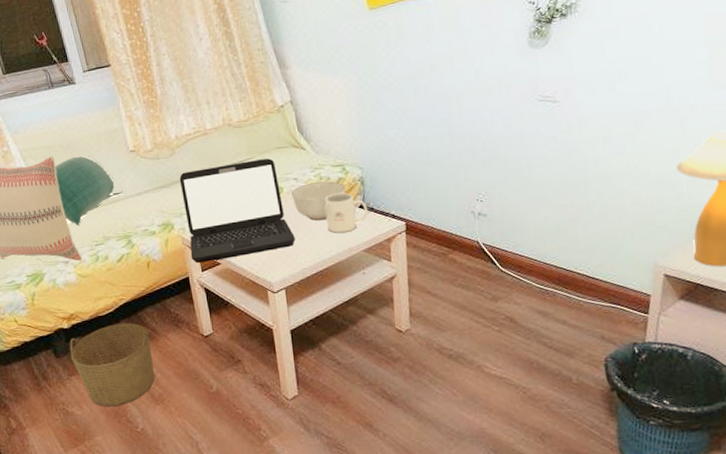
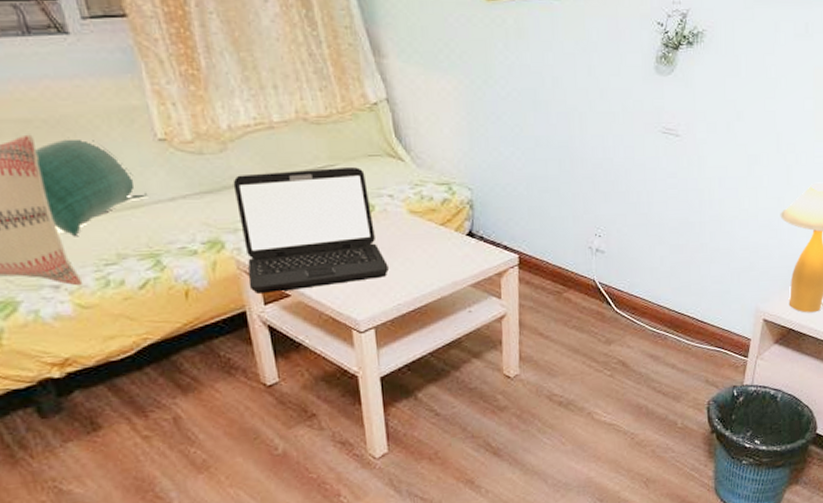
basket: present [69,323,155,407] -> none [63,370,197,481]
bowl: present [291,181,345,221] -> none [385,202,451,248]
mug: present [325,192,368,234] -> none [426,216,477,265]

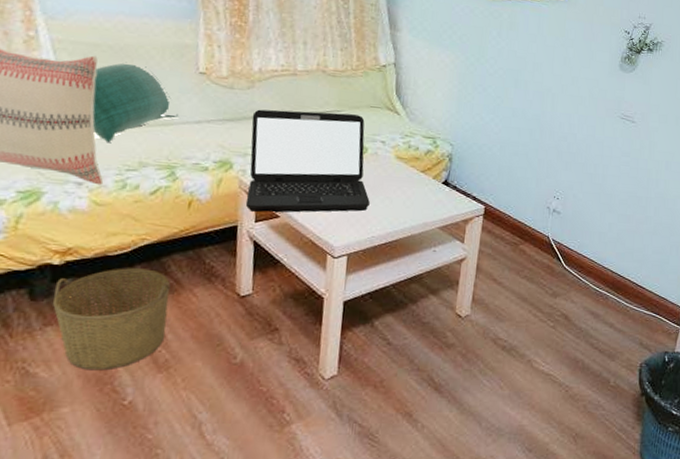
basket: none [63,370,197,481] -> present [53,268,171,371]

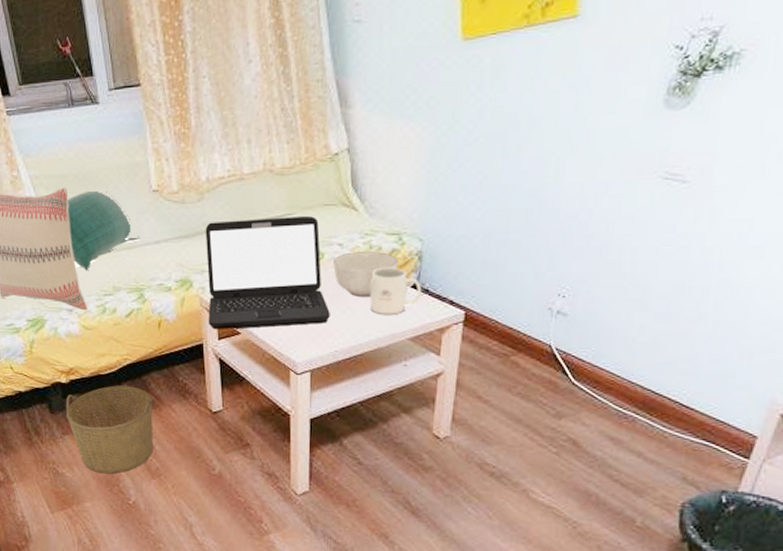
bowl: none [375,149,432,190] -> present [333,252,398,298]
mug: none [406,164,450,207] -> present [370,267,421,316]

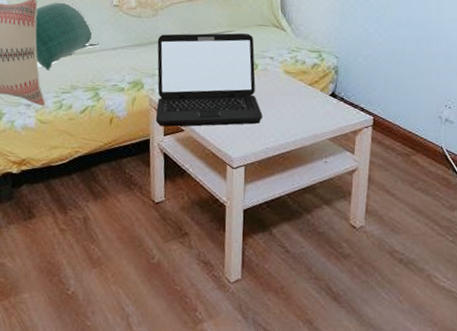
basket: present [66,385,154,474] -> none [14,176,100,264]
bowl: present [333,252,398,298] -> none [265,64,319,103]
mug: present [370,267,421,316] -> none [296,78,338,119]

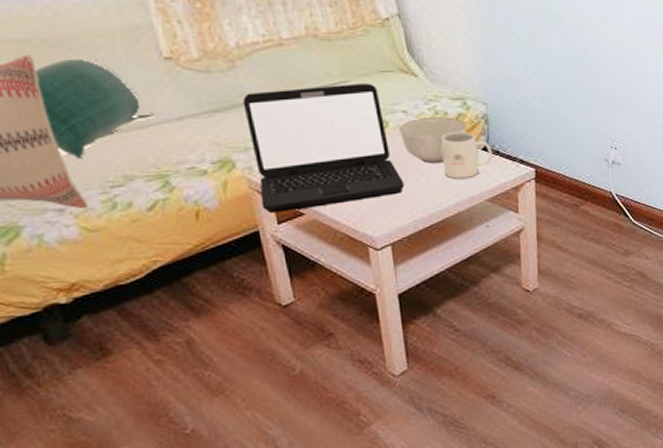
bowl: none [265,64,319,103] -> present [399,117,466,164]
mug: none [296,78,338,119] -> present [441,131,492,180]

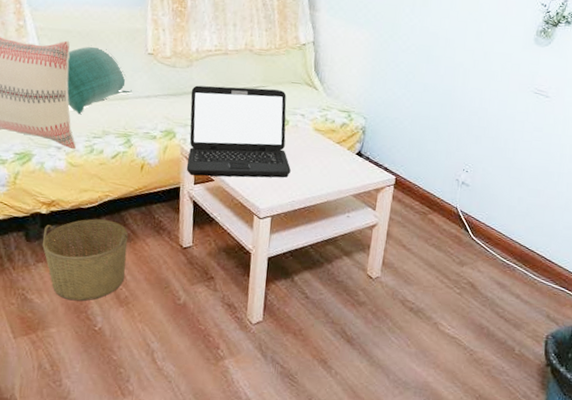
basket: none [71,292,211,406] -> present [42,219,129,301]
bowl: present [399,117,466,164] -> none [296,122,347,159]
mug: present [441,131,492,180] -> none [323,136,364,176]

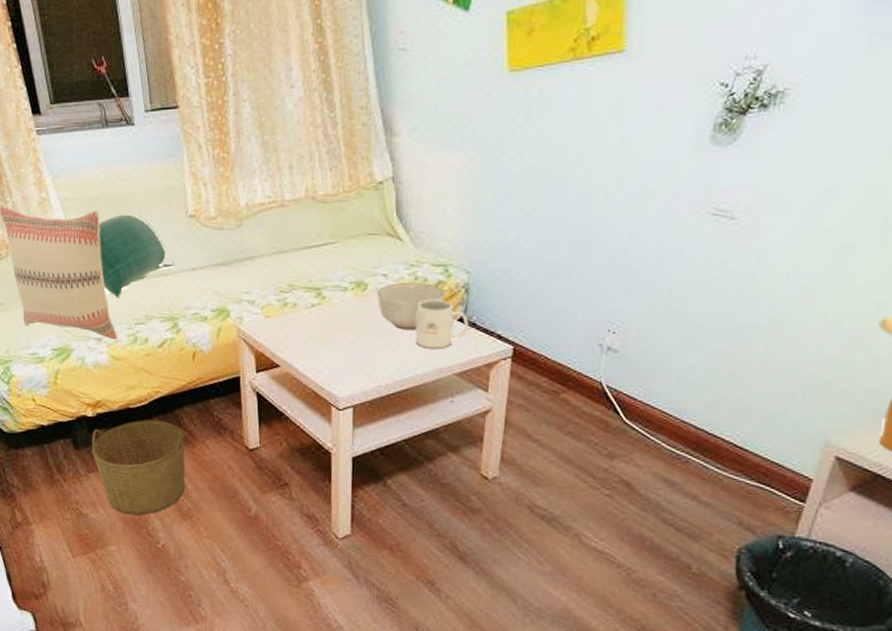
laptop: present [186,85,291,178] -> none [243,245,374,363]
bowl: none [296,122,347,159] -> present [377,283,444,331]
mug: none [323,136,364,176] -> present [415,299,468,350]

